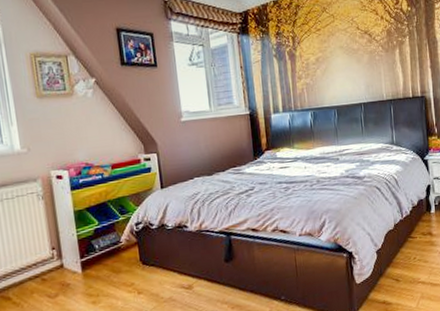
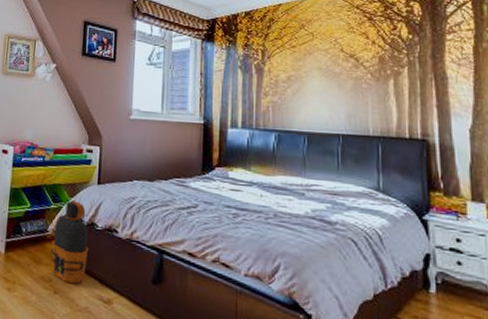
water bottle: none [126,208,165,282] -> present [50,200,89,284]

